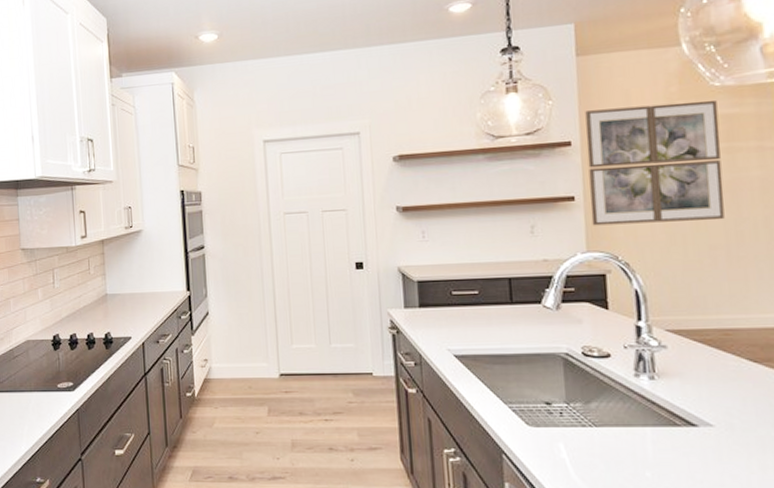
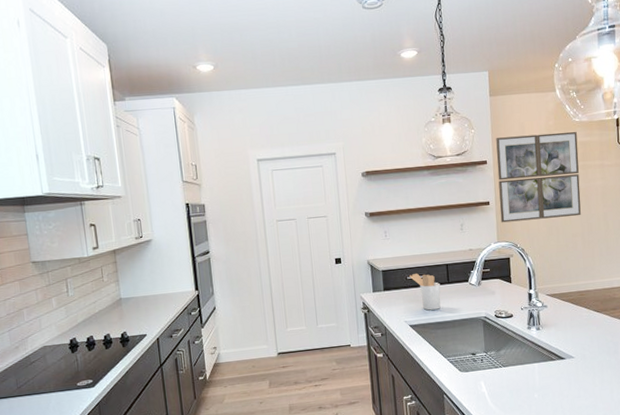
utensil holder: none [455,288,500,338] -> present [409,273,441,311]

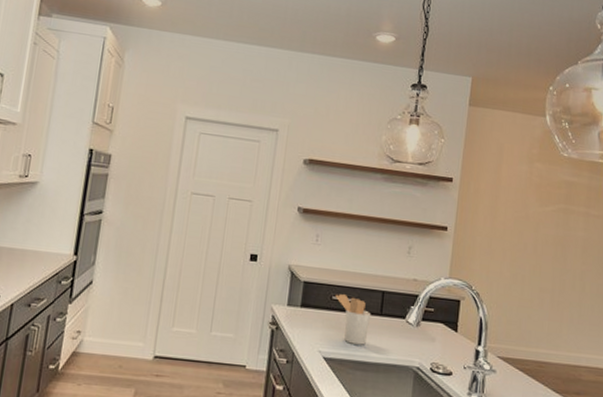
wall art: present [496,131,581,223] -> none [457,154,563,268]

